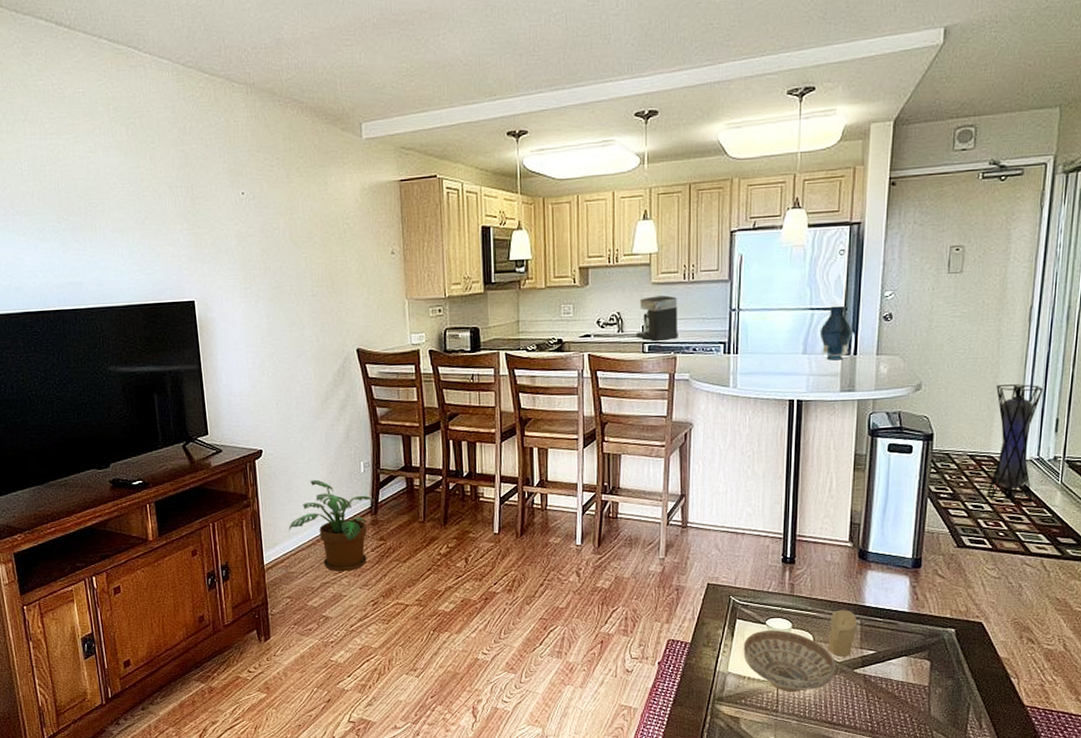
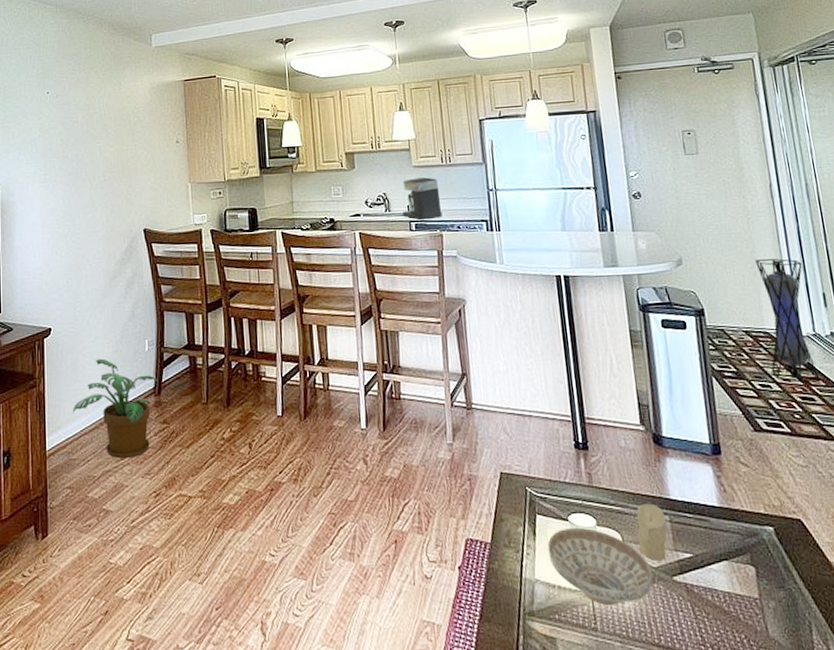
vase: present [819,305,852,361] -> none [574,185,606,237]

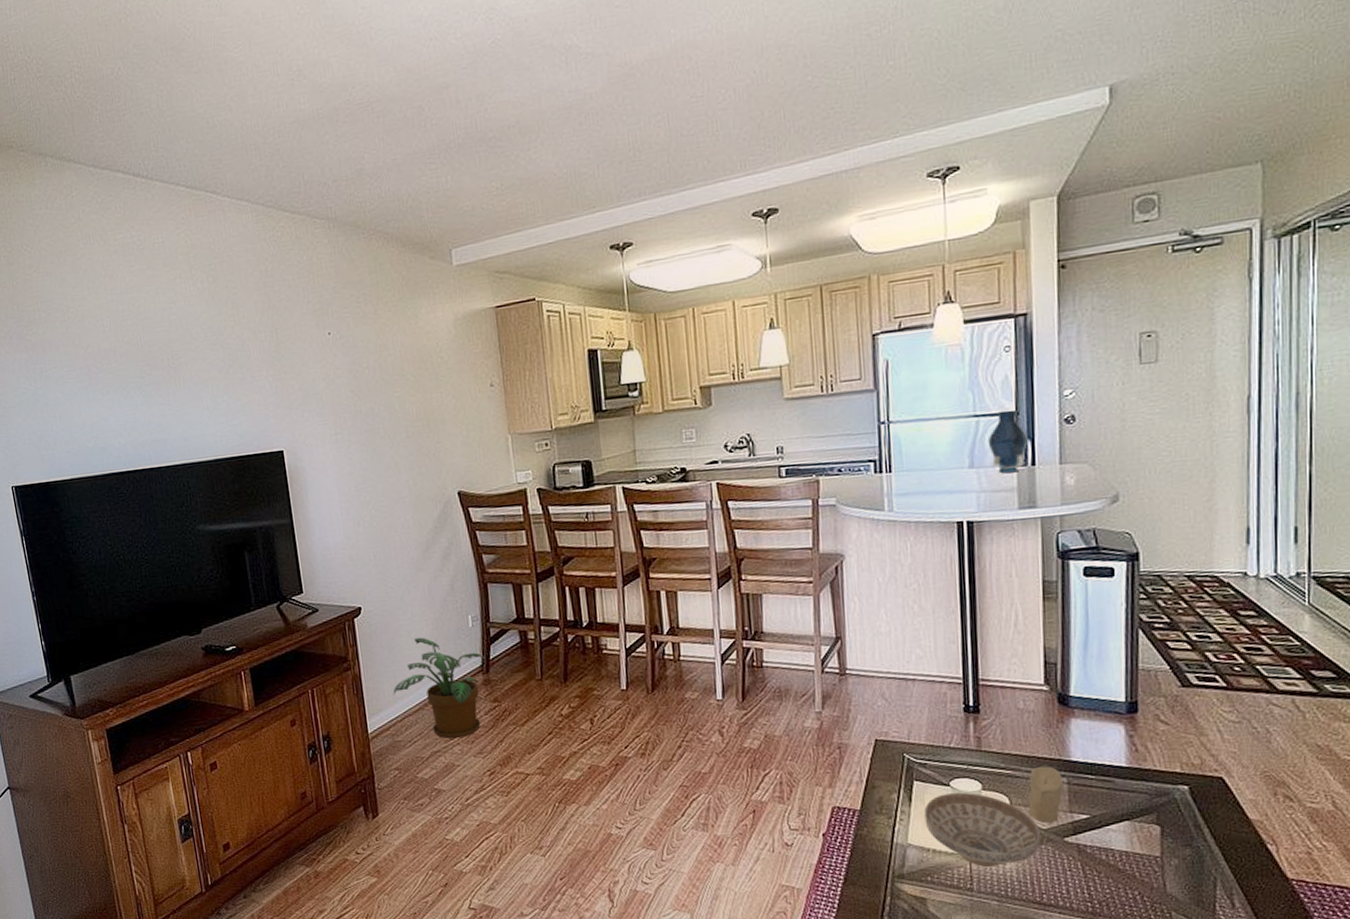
coffee maker: present [403,177,443,221] -> none [770,411,820,465]
vase: none [574,185,606,237] -> present [987,409,1028,474]
lantern: present [755,258,821,383] -> none [1213,488,1274,632]

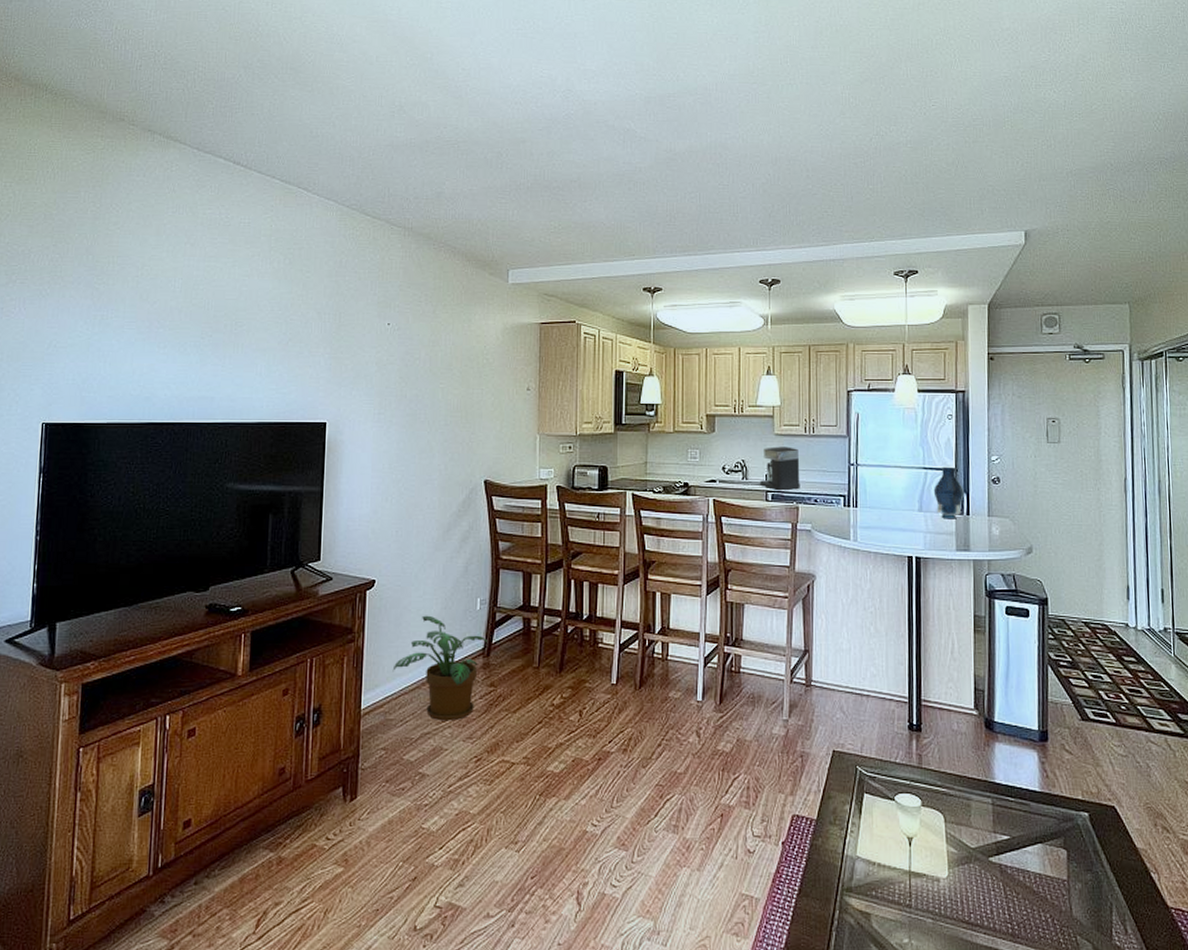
coffee maker: none [770,411,820,465] -> present [760,446,800,491]
decorative bowl: present [924,792,1041,867] -> none [872,807,969,883]
candle: present [1028,766,1063,823] -> none [960,786,988,841]

